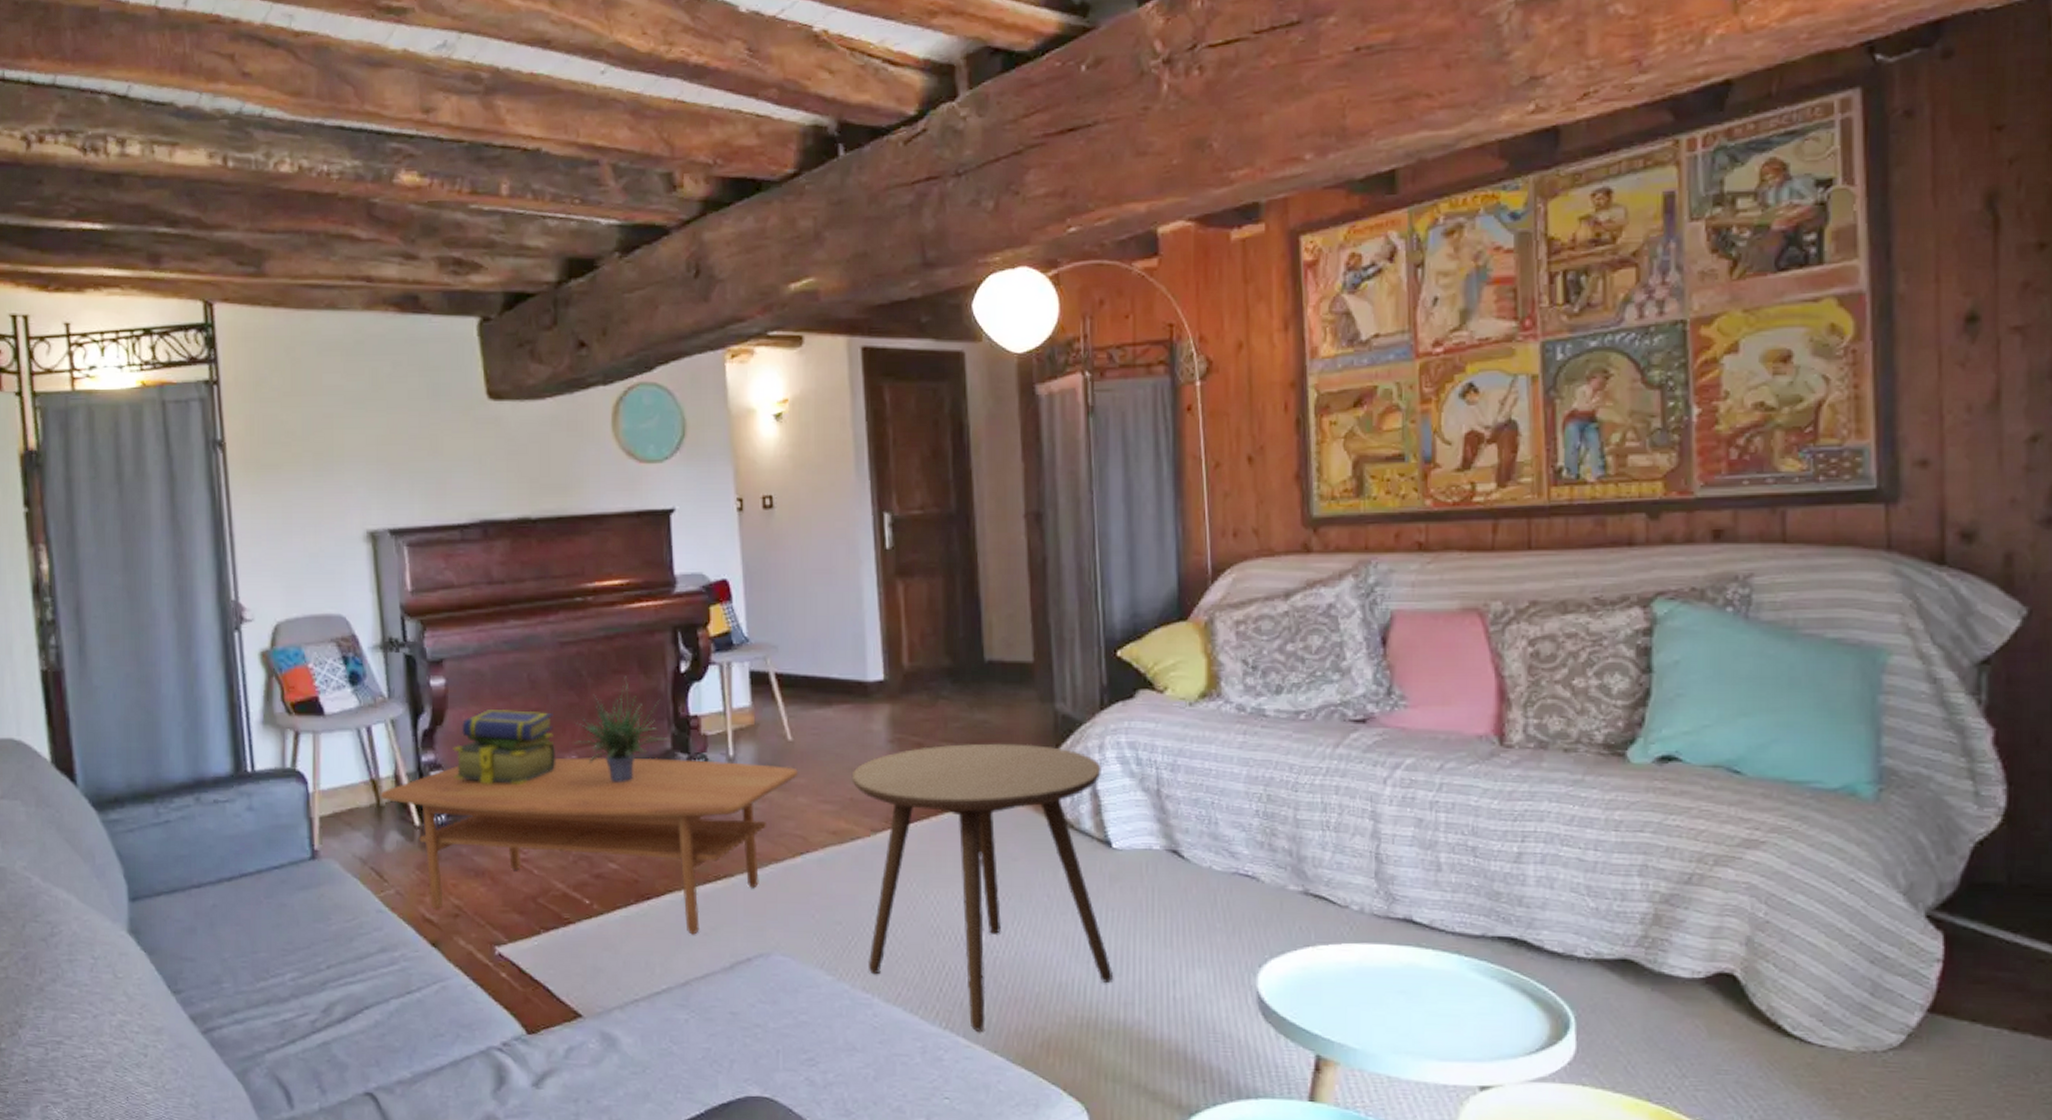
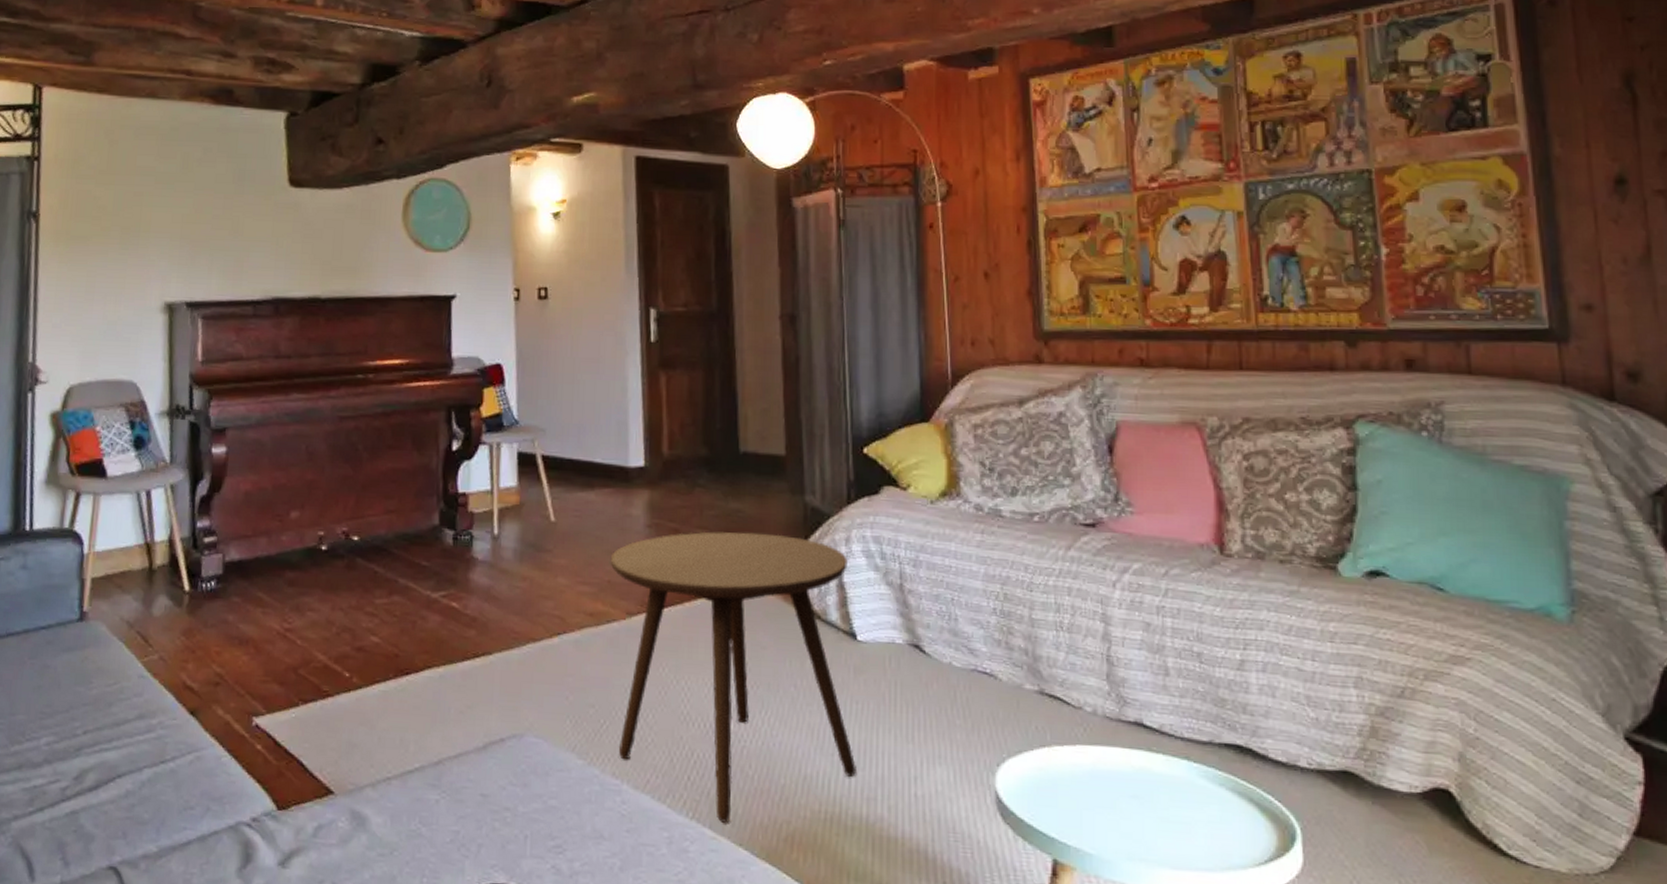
coffee table: present [380,757,798,935] -> none [153,529,559,713]
stack of books: present [453,710,556,785] -> none [227,479,328,554]
potted plant: present [573,676,672,783] -> none [344,452,440,556]

